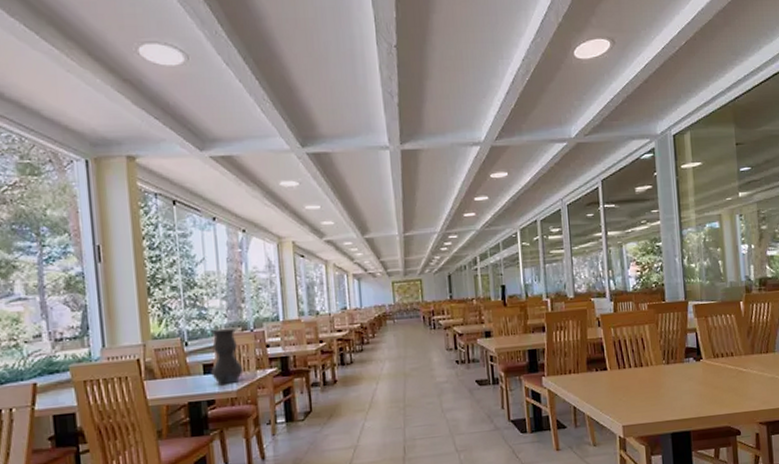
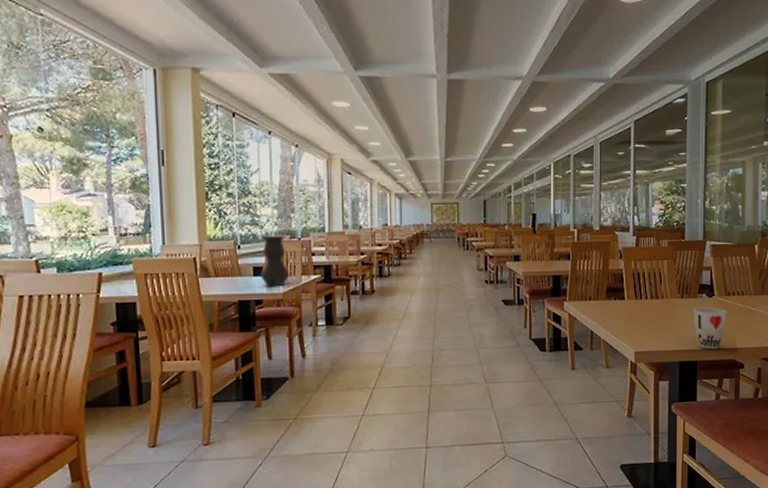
cup: none [681,371,718,418] -> present [693,307,727,350]

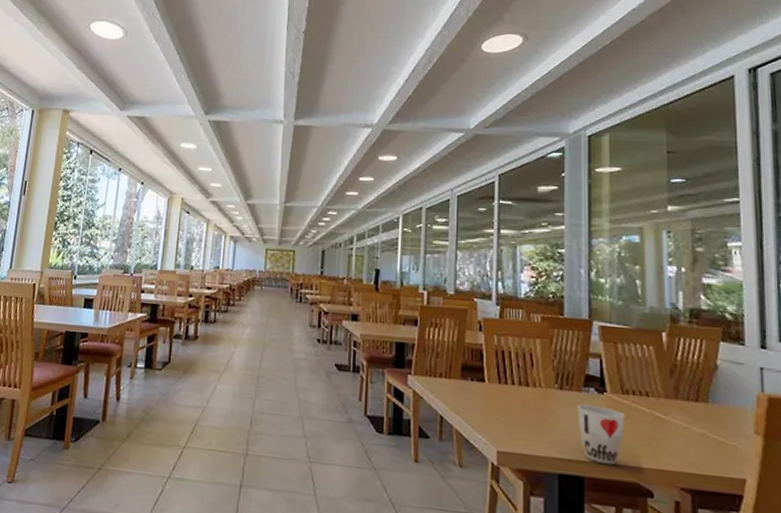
vase: present [260,235,290,287] -> none [90,269,120,322]

